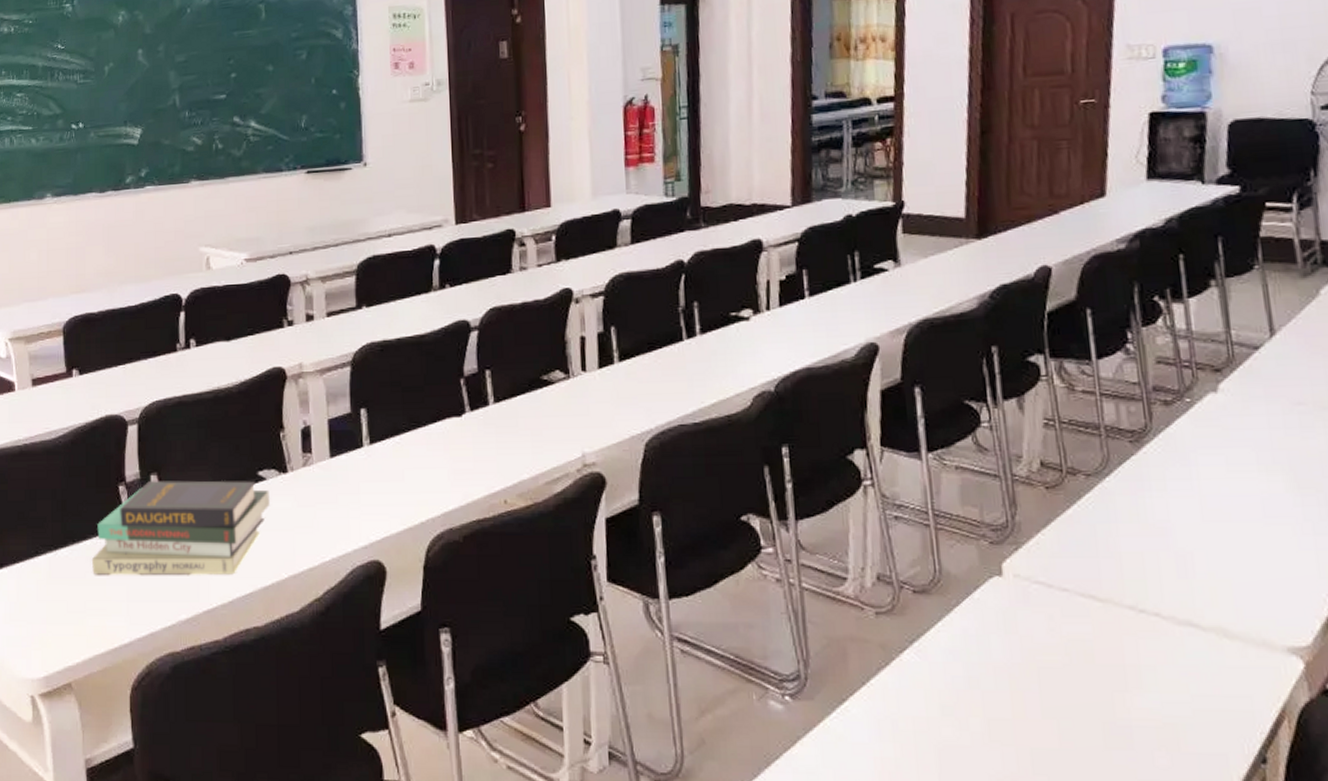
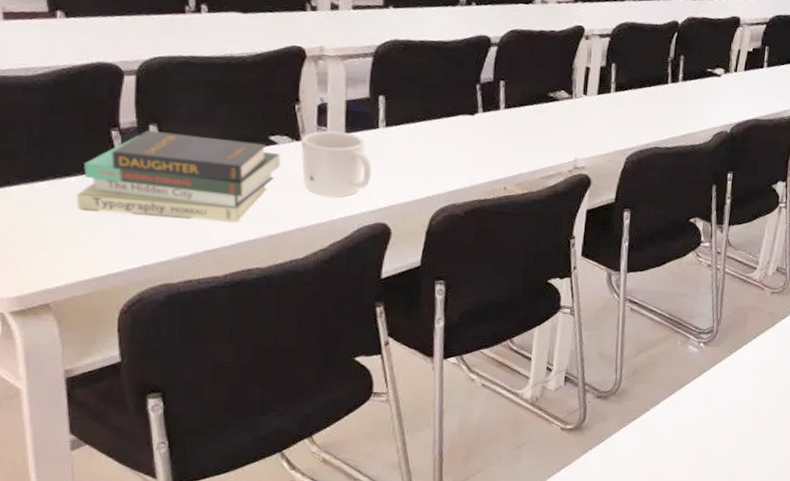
mug: none [288,457,360,536] -> present [301,130,372,198]

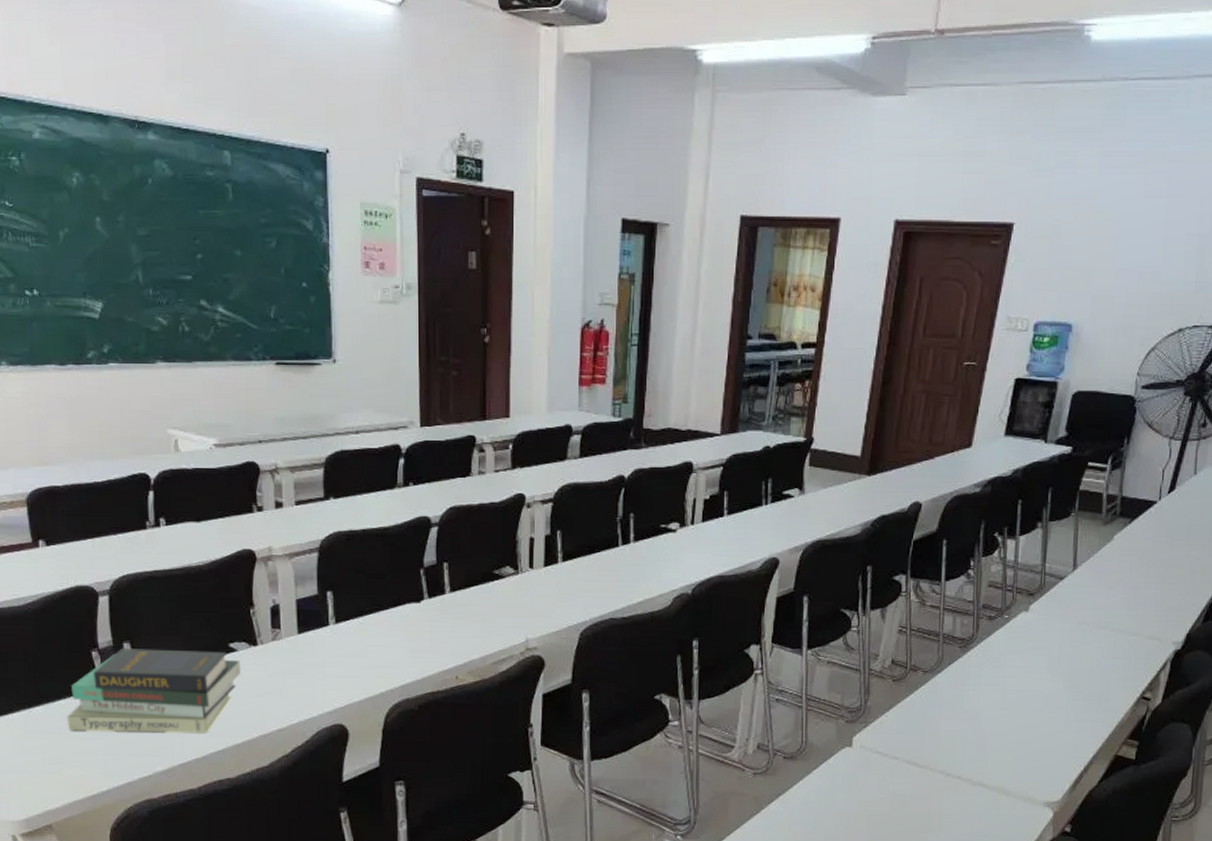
mug: present [301,130,372,198] -> none [258,633,326,702]

